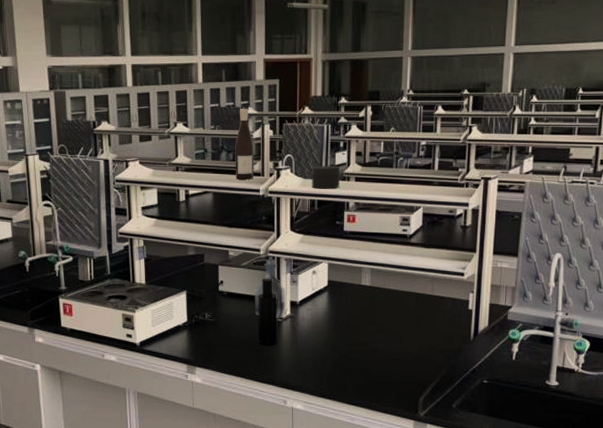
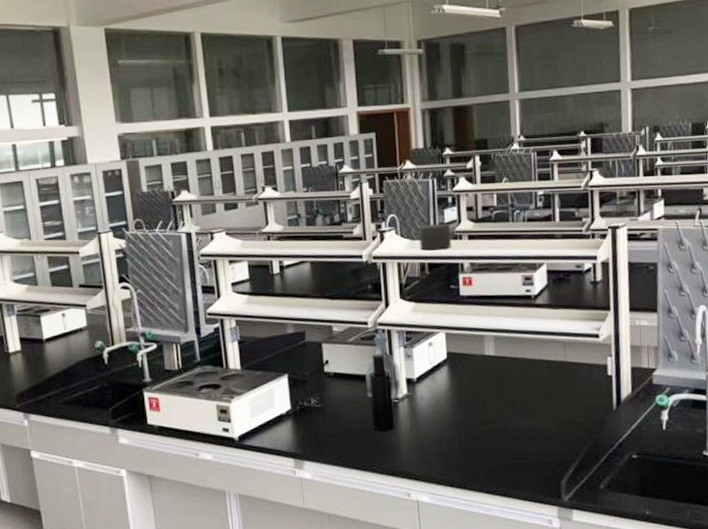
bottle: present [235,108,254,180] -> none [331,166,355,246]

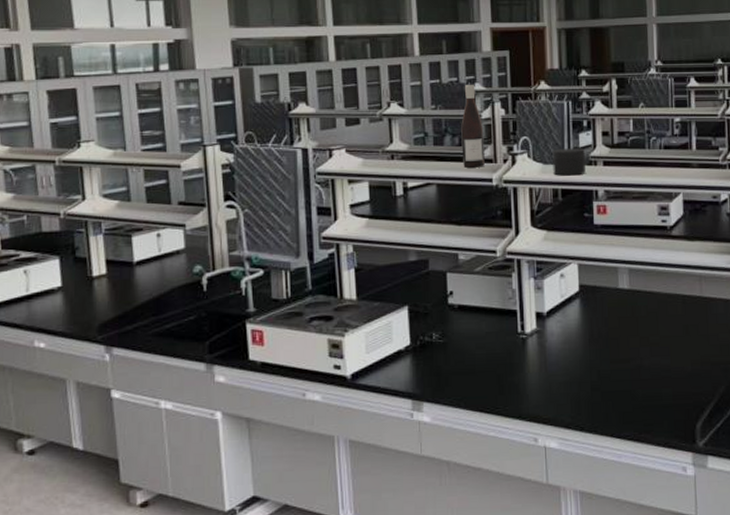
bottle: none [331,166,355,246] -> present [461,84,485,168]
bottle: present [365,328,403,400] -> none [492,258,532,336]
atomizer: present [369,354,395,431] -> none [496,285,523,370]

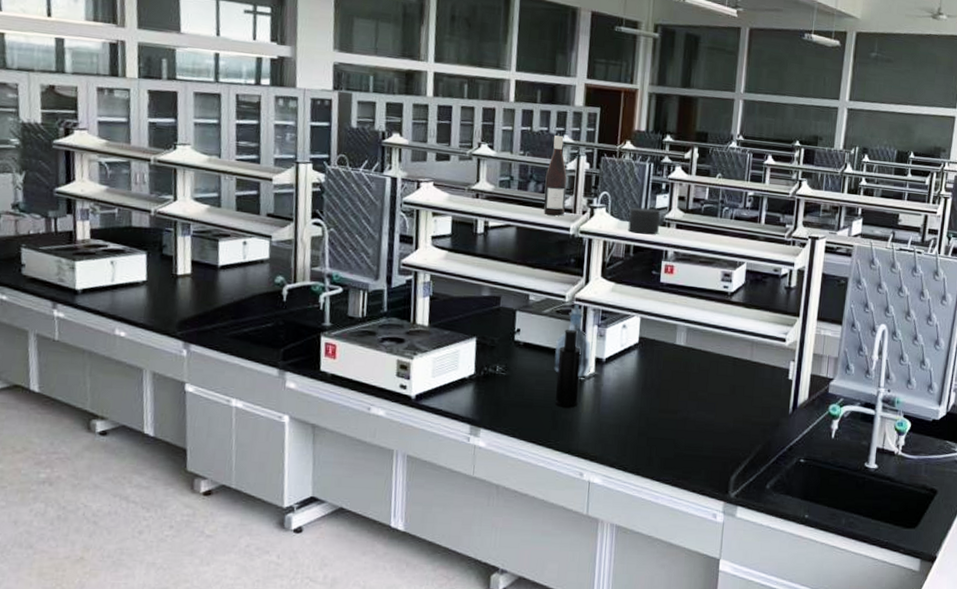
bottle: none [492,258,532,336] -> present [554,304,593,378]
atomizer: none [496,285,523,370] -> present [555,329,581,408]

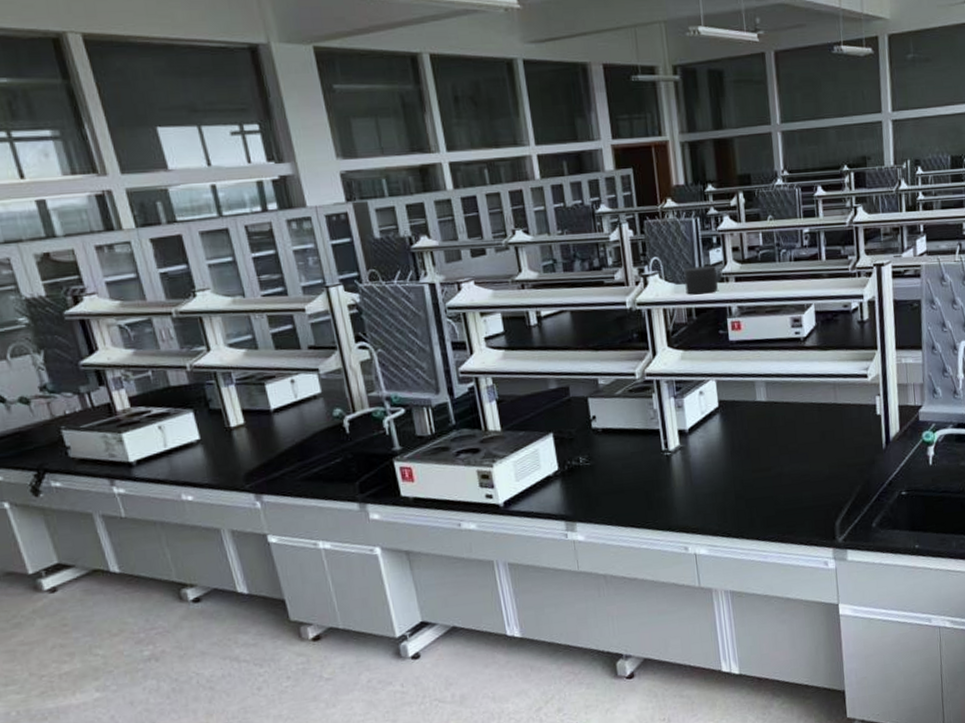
bottle: present [544,135,568,216] -> none [589,205,617,293]
bottle: present [554,304,593,378] -> none [635,379,675,453]
atomizer: present [555,329,581,408] -> none [639,405,669,487]

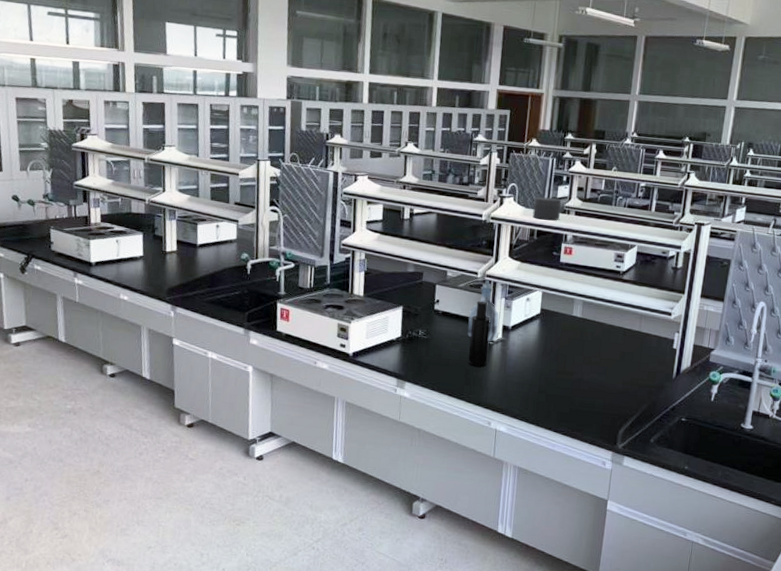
bottle: none [635,379,675,453] -> present [467,279,501,342]
atomizer: none [639,405,669,487] -> present [468,300,491,367]

